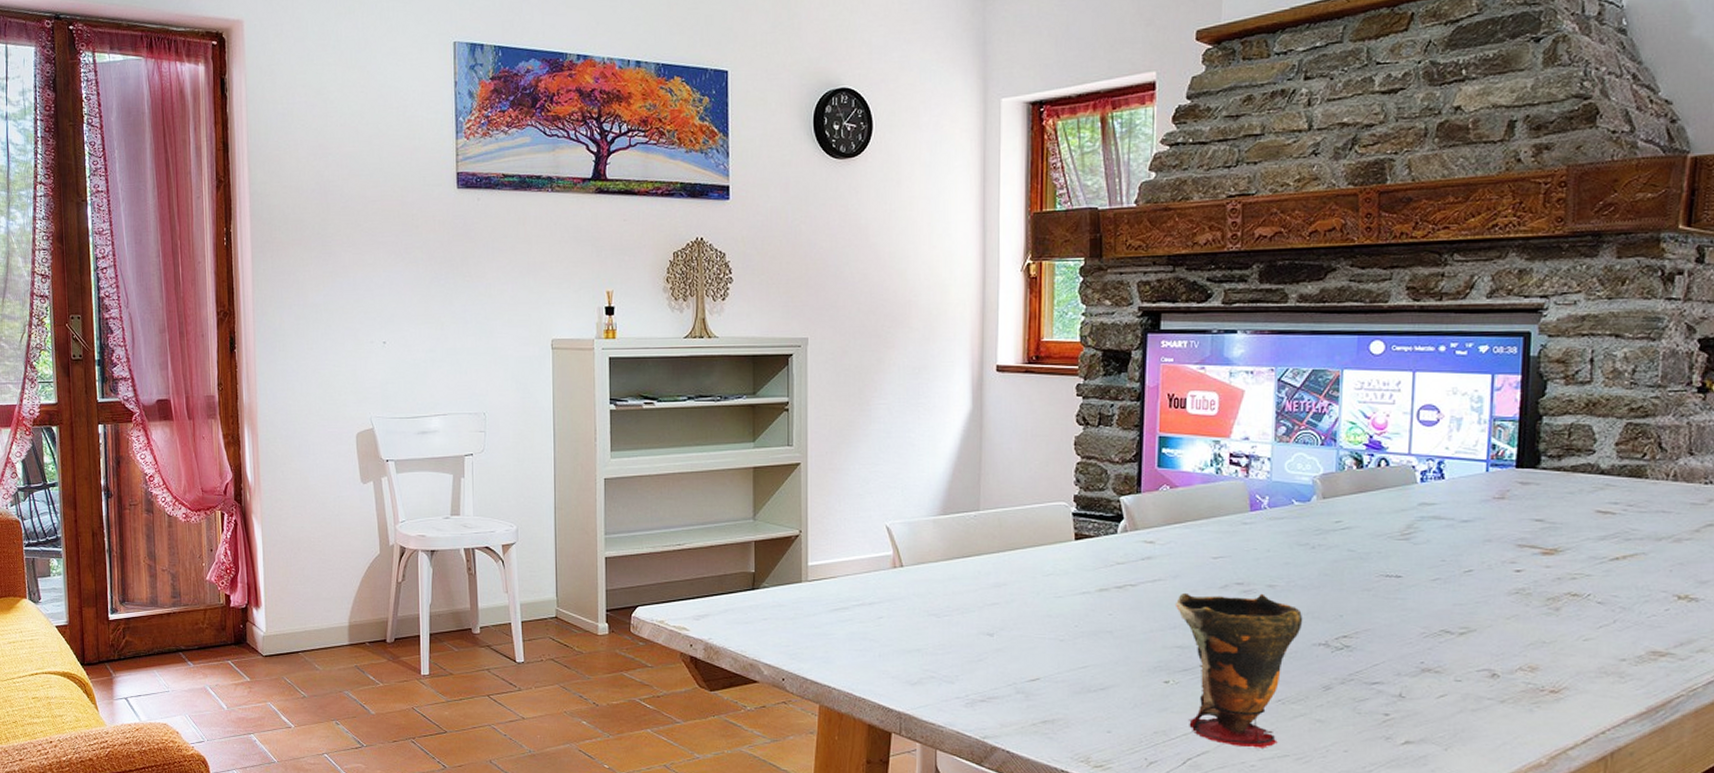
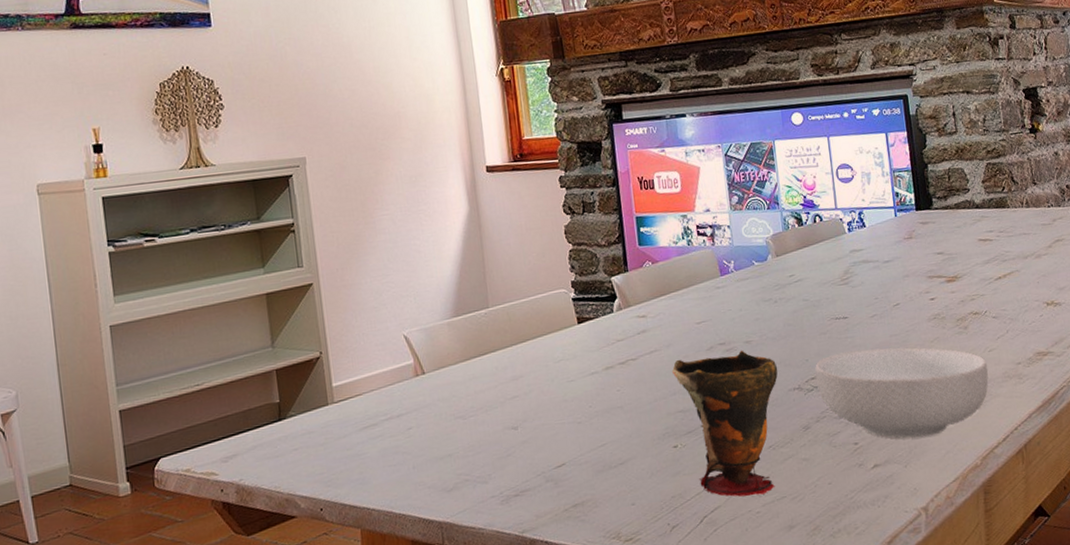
cereal bowl: none [1349,614,1579,722] -> present [815,347,989,439]

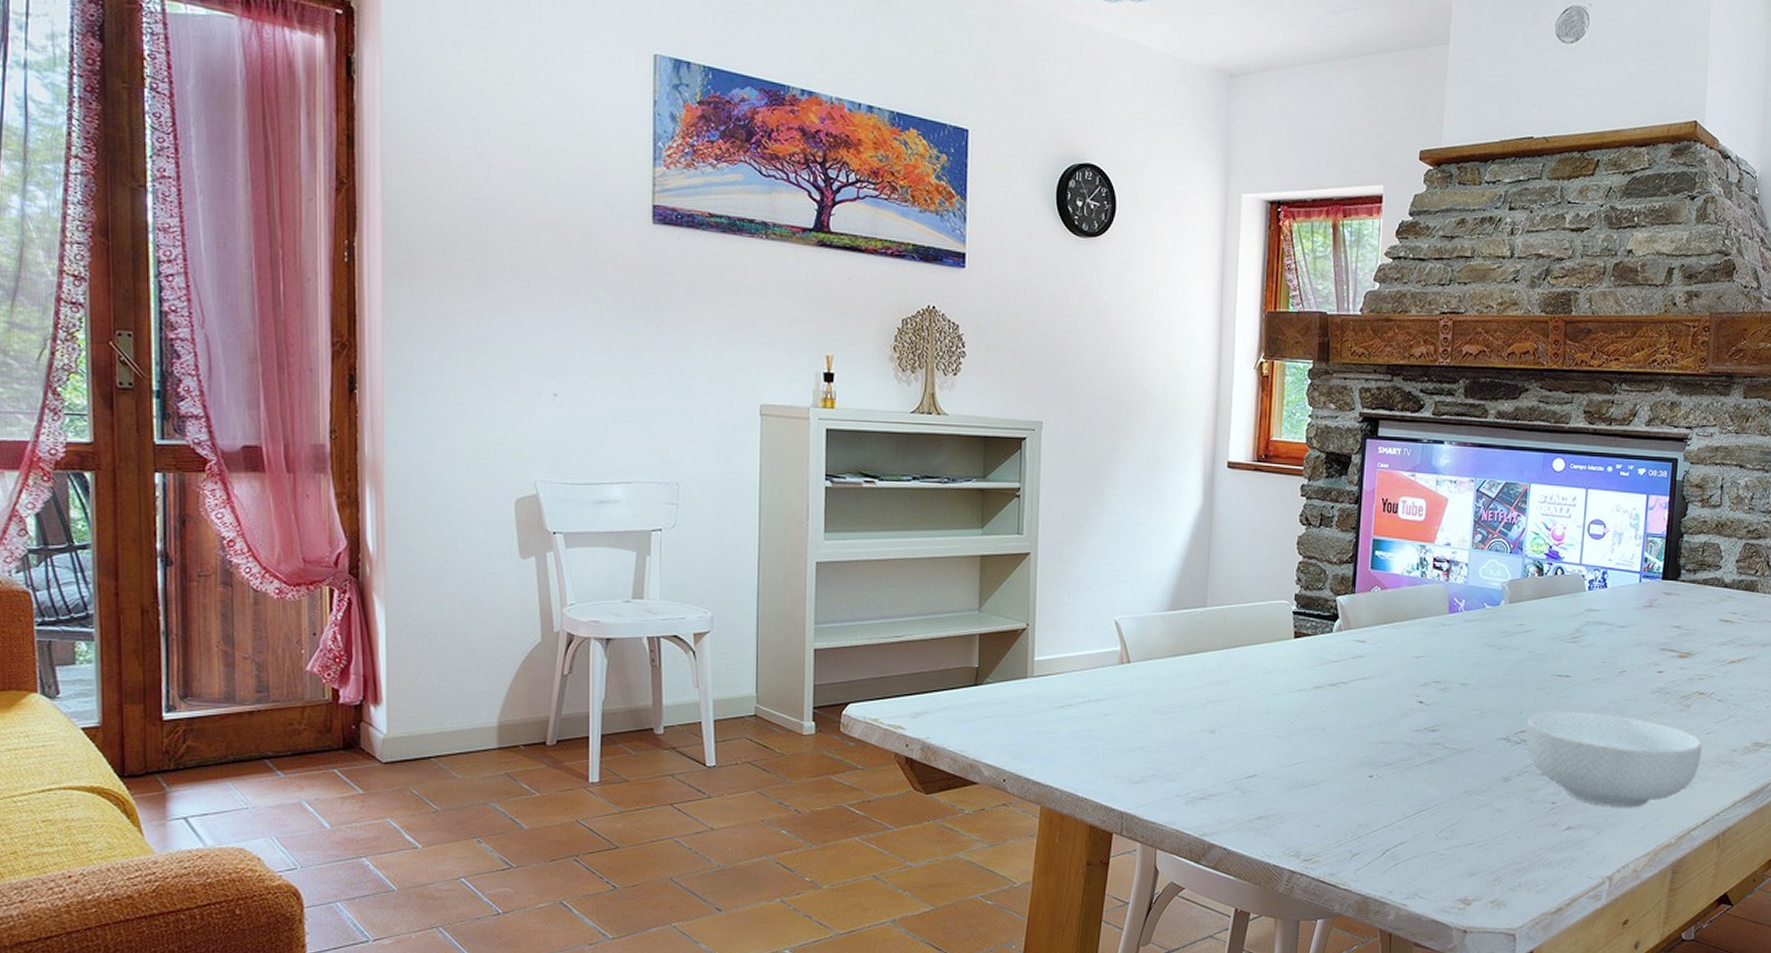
cup: present [671,350,778,497] -> none [1381,690,1489,837]

